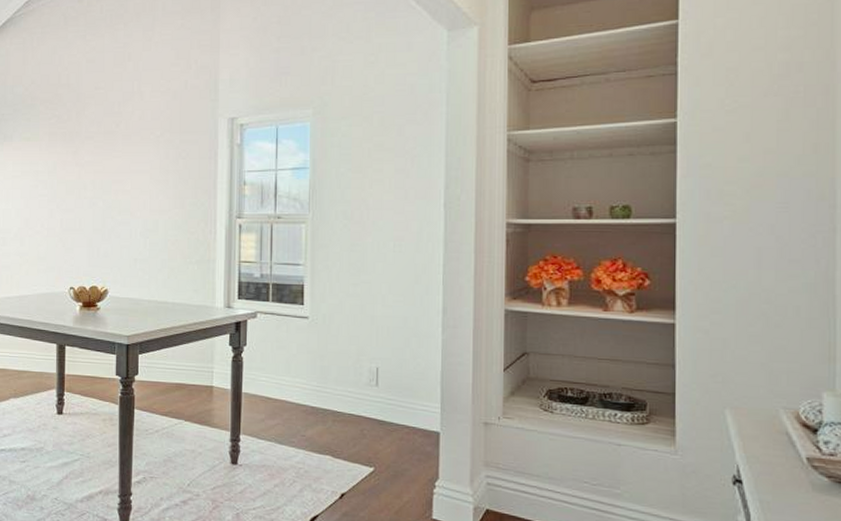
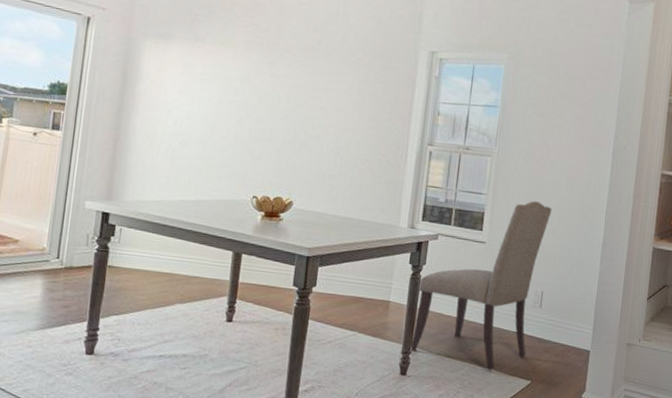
chair: none [239,268,379,457] -> present [411,201,552,370]

